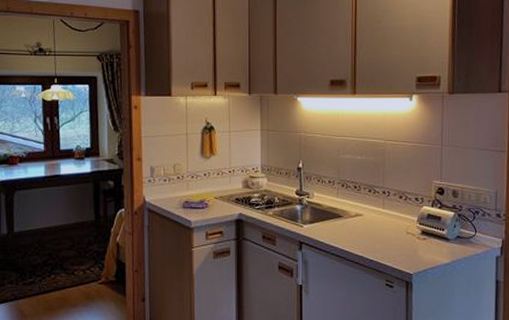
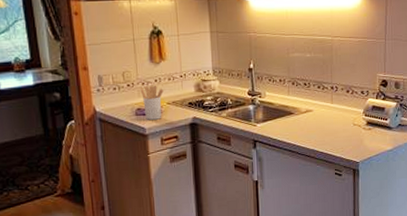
utensil holder: none [189,180,212,213] -> present [140,86,164,120]

